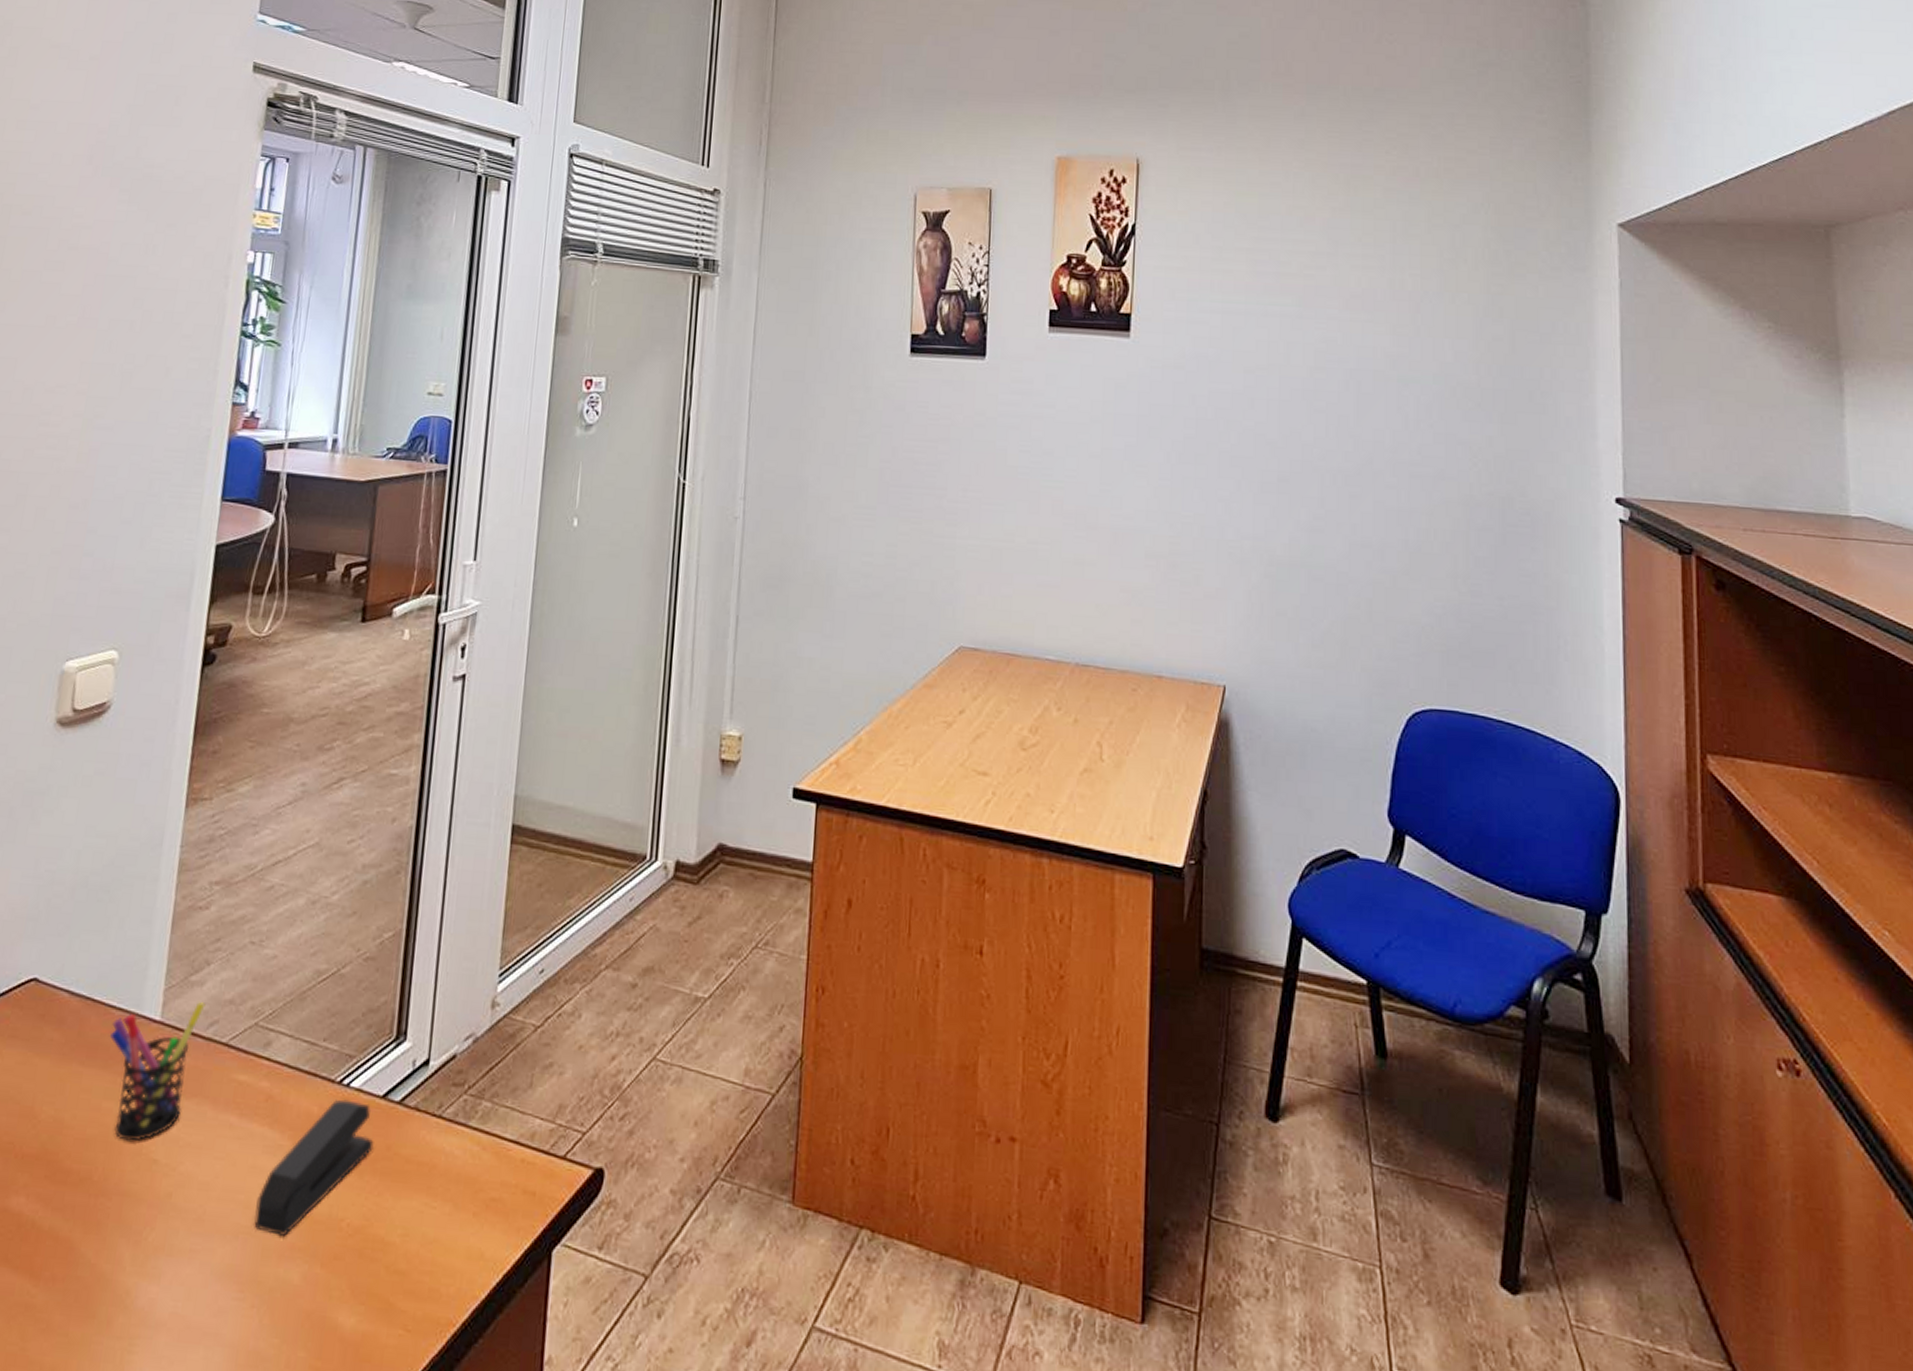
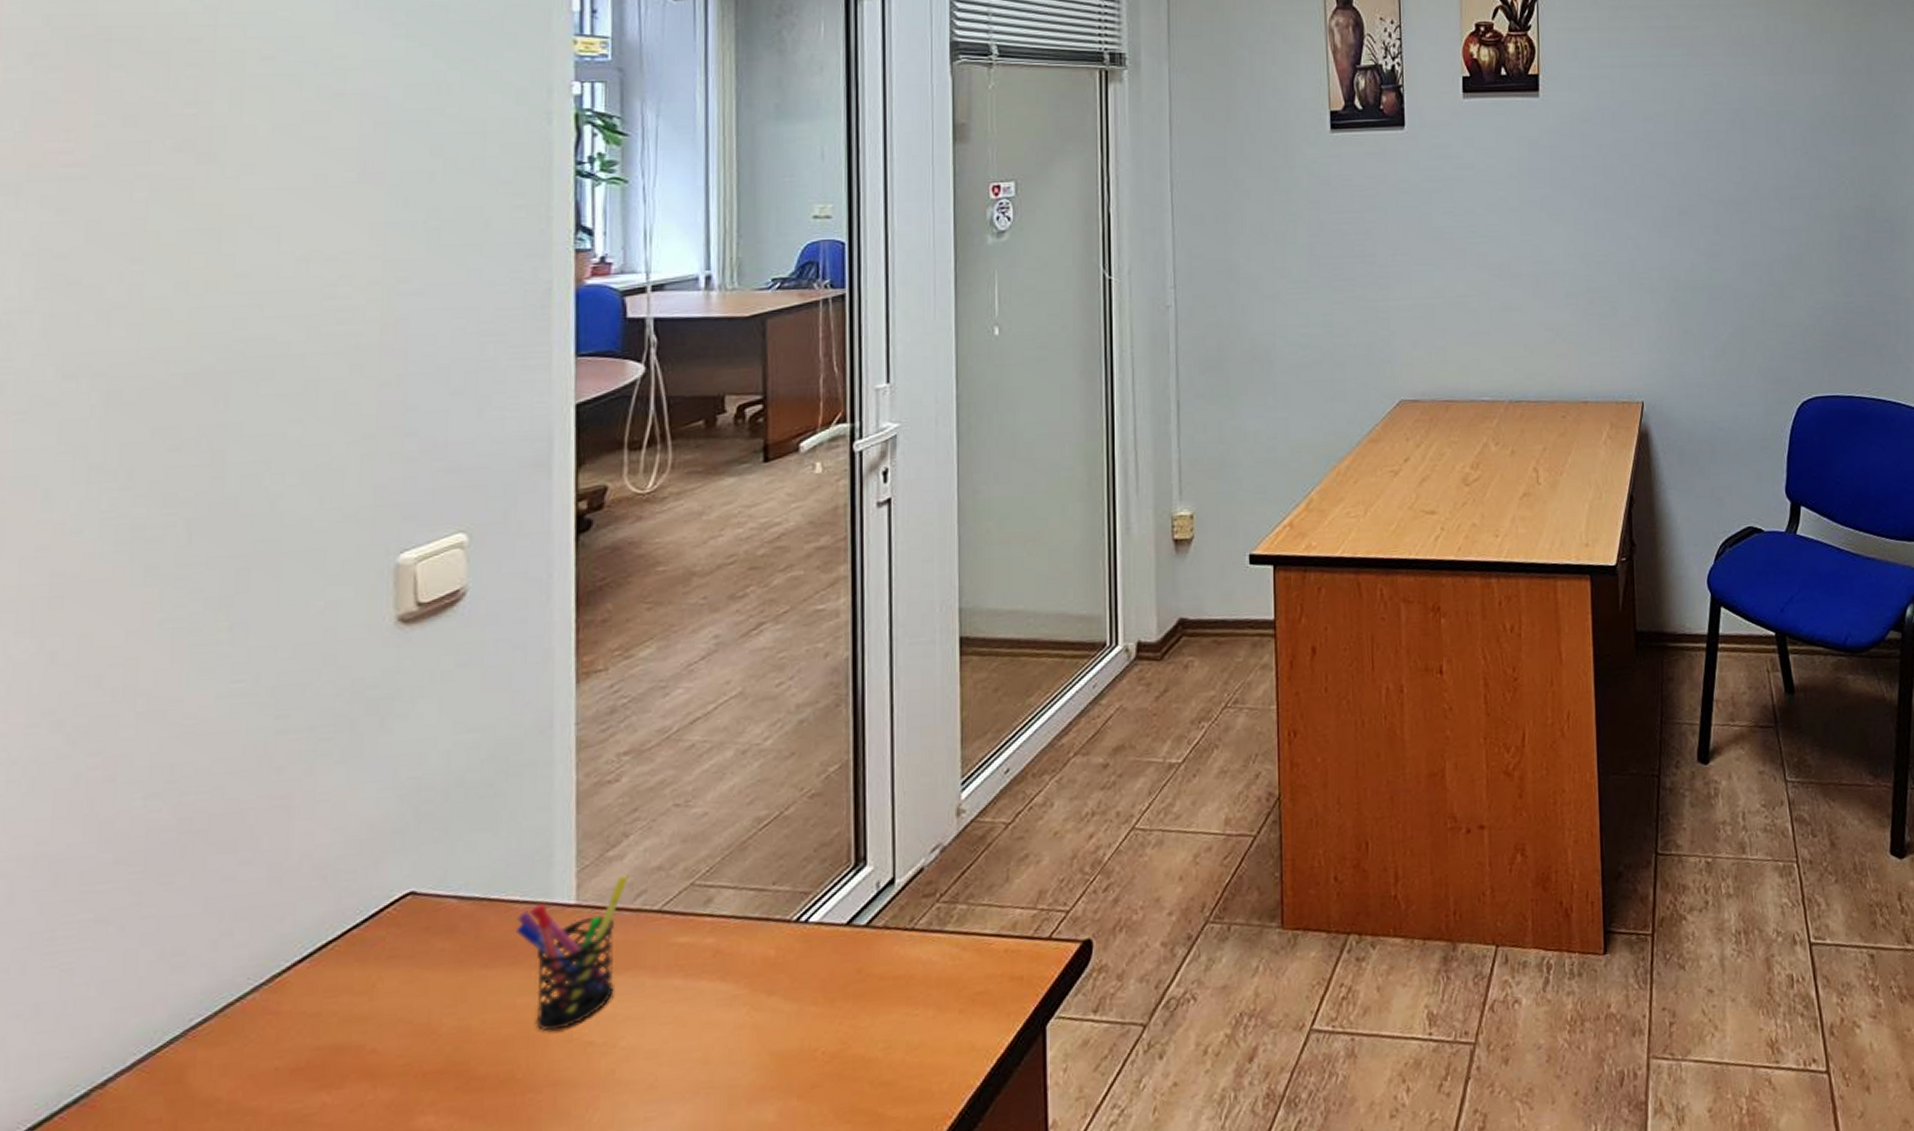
stapler: present [254,1099,374,1237] -> none [716,934,842,1083]

